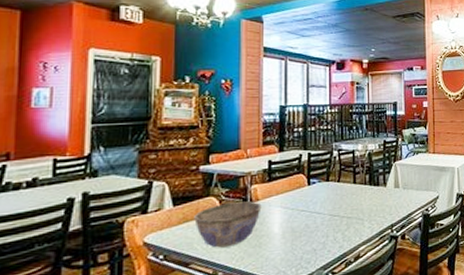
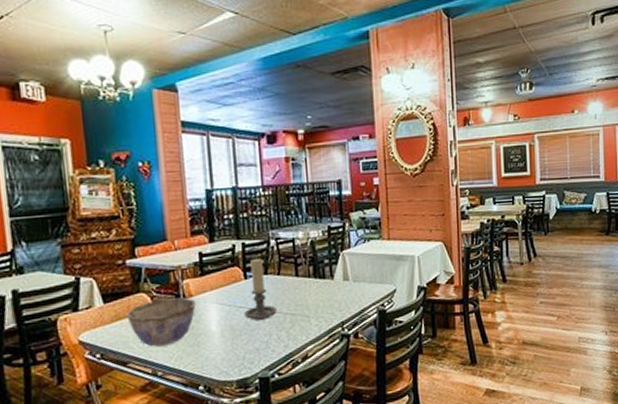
candle holder: none [304,166,335,223] -> present [243,258,277,320]

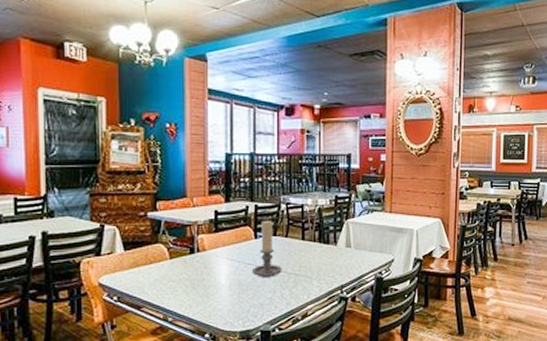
bowl: present [126,297,196,347] -> none [144,251,209,294]

